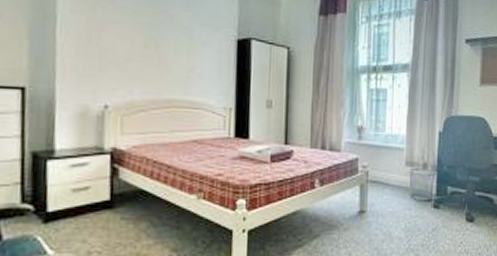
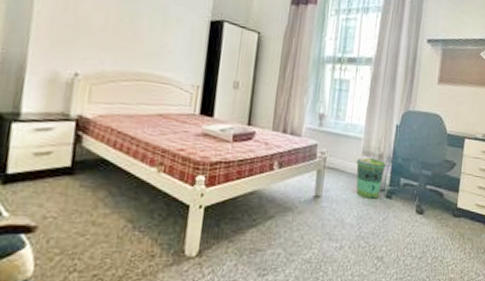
trash can: none [400,169,430,210] -> present [356,158,386,199]

